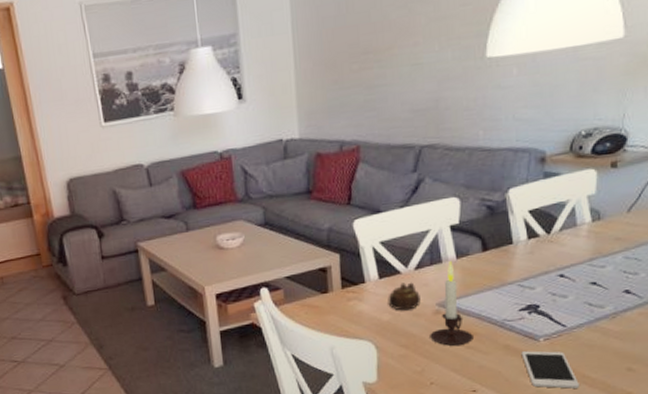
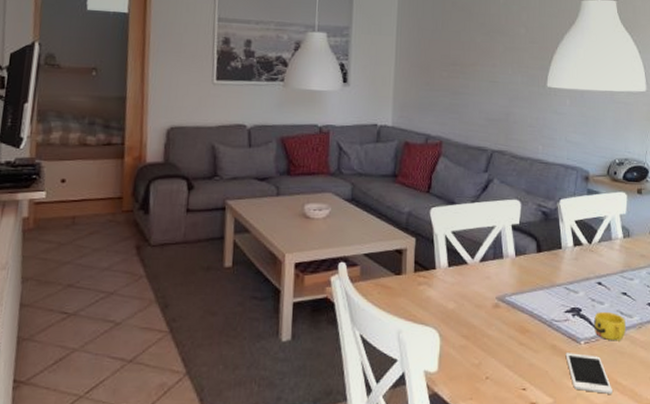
teapot: present [388,282,421,311] -> none [454,273,483,301]
candle: present [430,260,473,346] -> none [488,257,526,341]
cup: none [554,304,595,335] -> present [593,311,626,341]

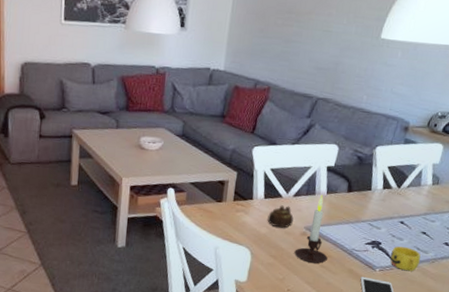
teapot: none [454,273,483,301] -> present [267,205,294,228]
candle: none [488,257,526,341] -> present [294,194,328,264]

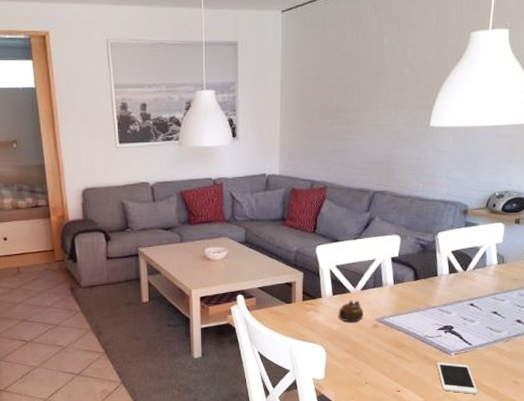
candle: present [294,194,328,264] -> none [368,285,402,354]
cup: present [390,246,421,272] -> none [463,328,494,352]

